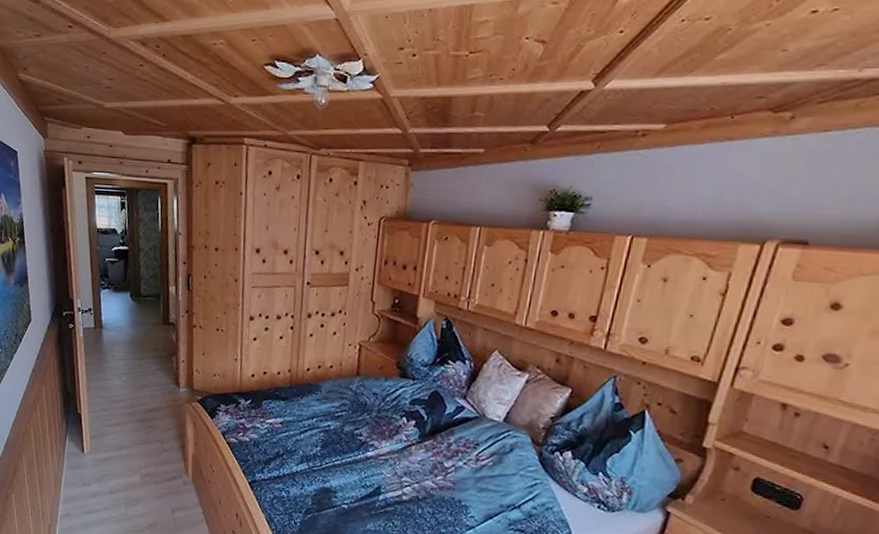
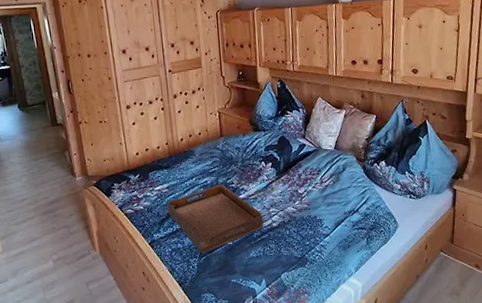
serving tray: none [276,433,392,511] -> present [166,184,264,254]

